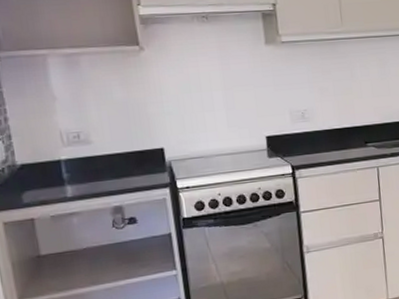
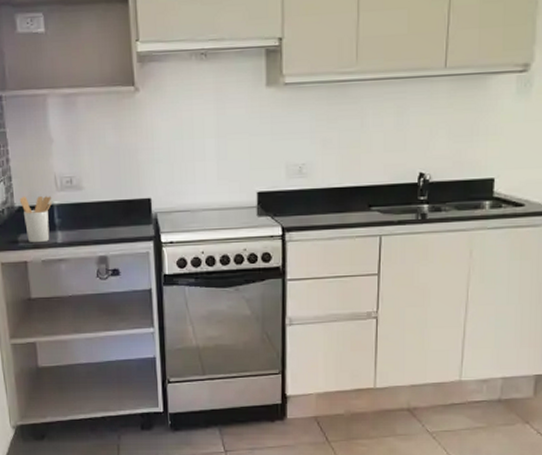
utensil holder: none [21,152,59,200] -> present [19,196,53,243]

